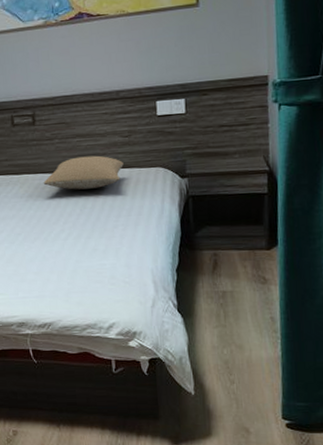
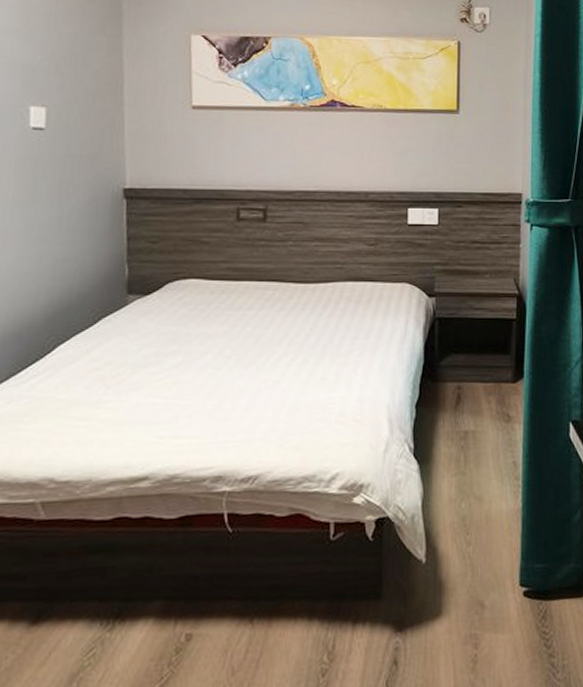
pillow: present [43,155,124,190] -> none [268,264,366,304]

